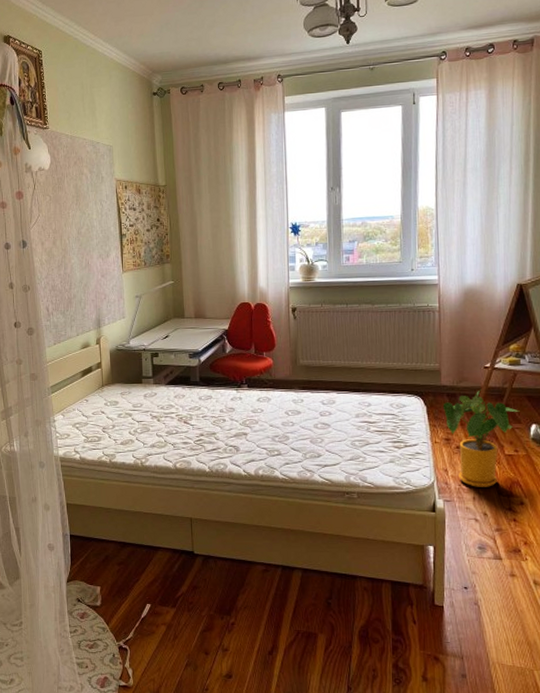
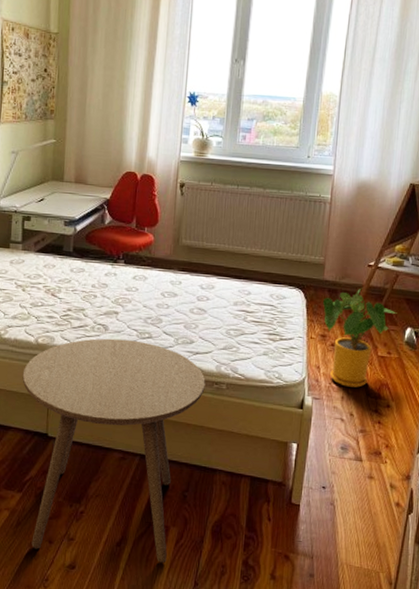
side table: none [165,458,337,669] -> present [22,338,206,563]

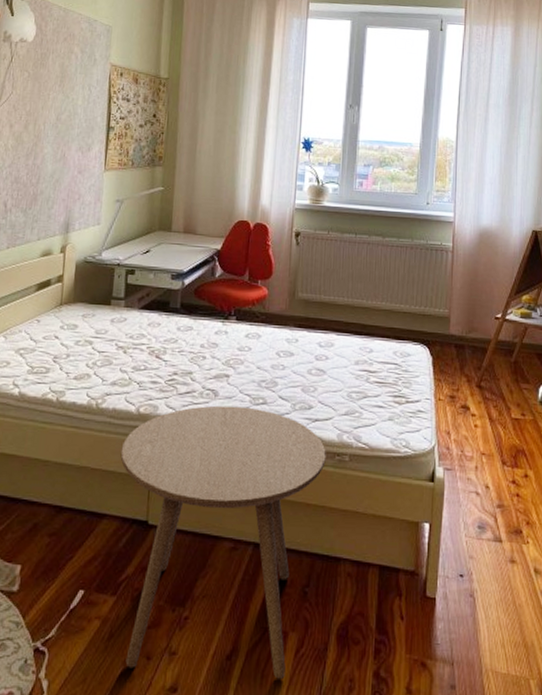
house plant: present [322,288,397,388] -> none [449,342,529,455]

